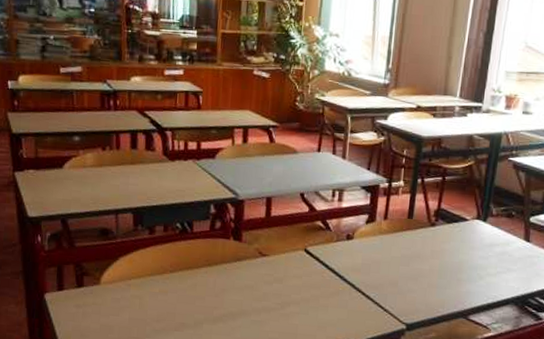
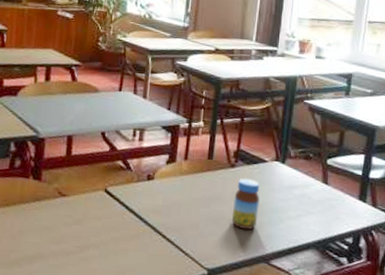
jar: none [430,236,459,286] -> present [231,178,260,230]

